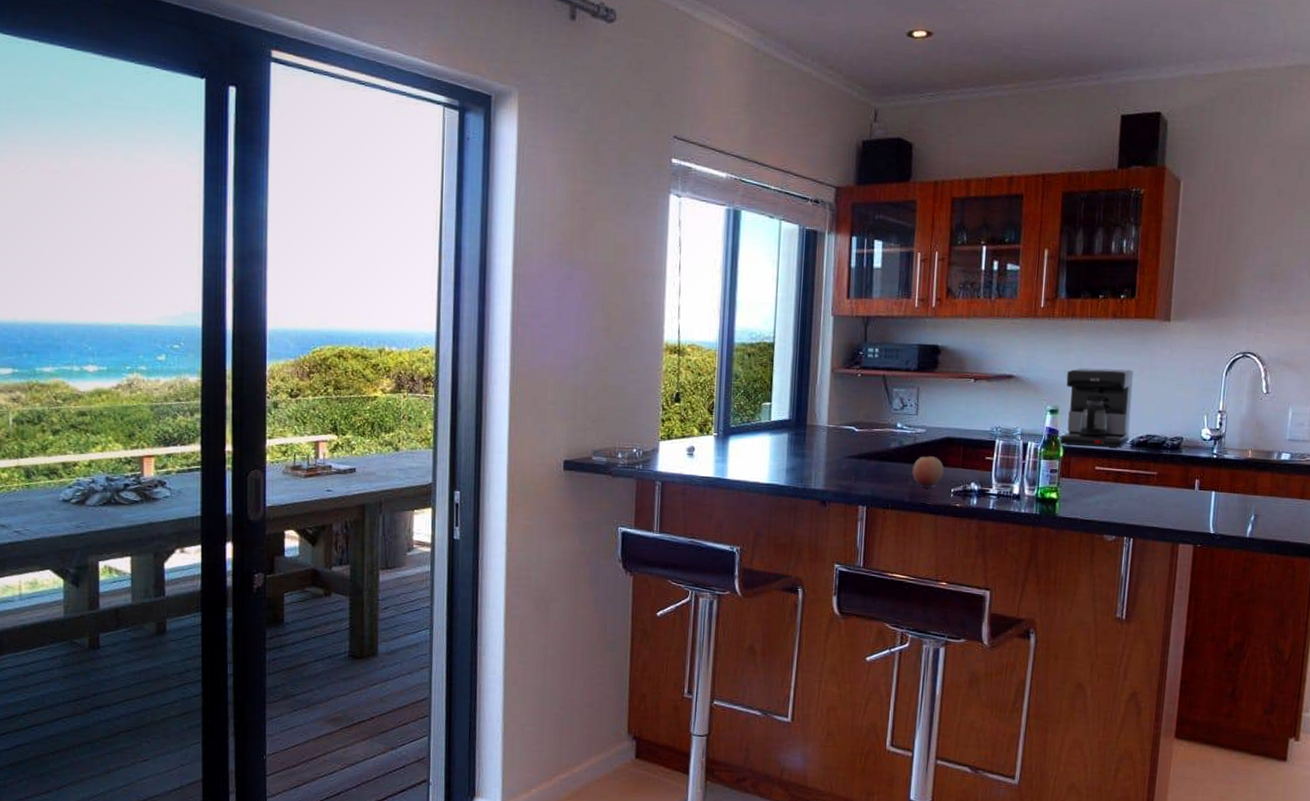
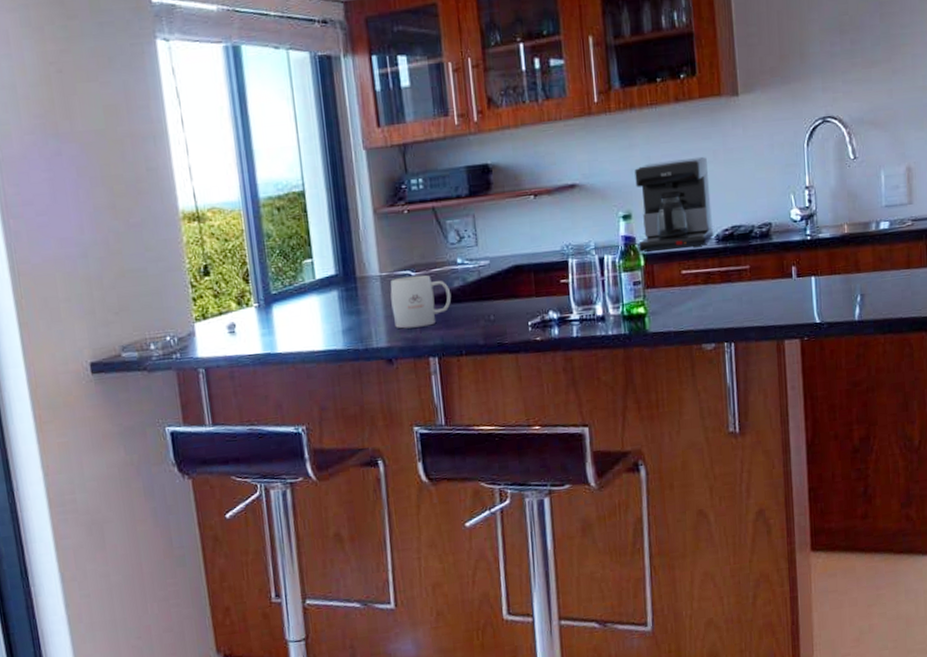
mug: none [833,431,888,478] -> present [390,274,452,329]
fruit: present [912,456,944,487] -> none [482,289,518,325]

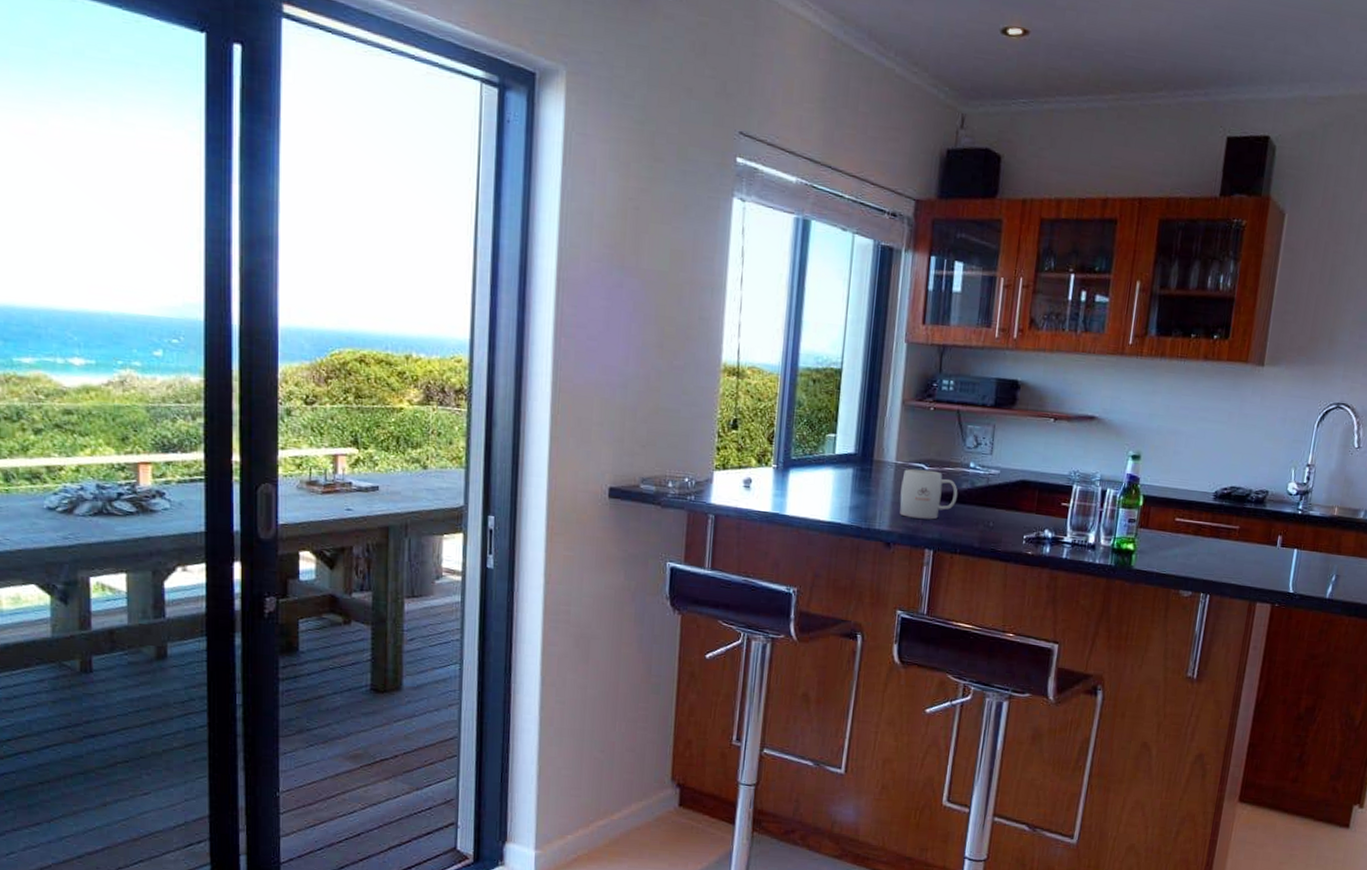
coffee maker: present [635,156,714,252] -> none [1141,411,1222,499]

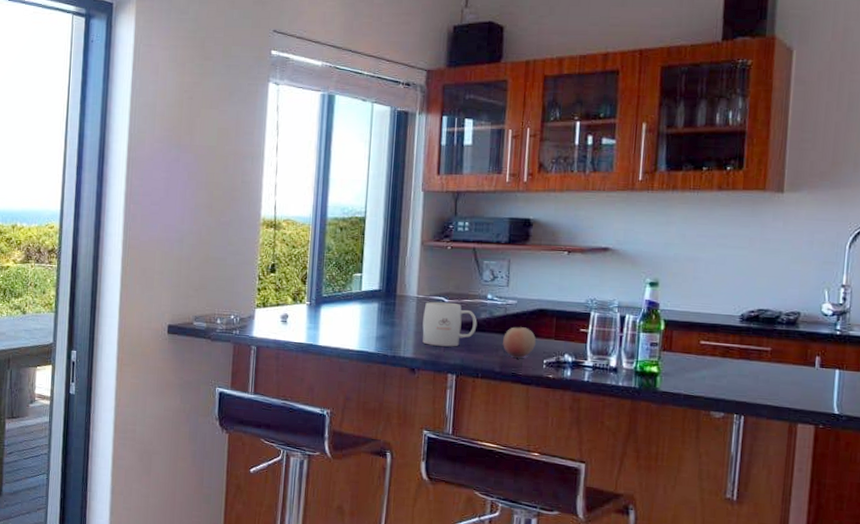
fruit: none [983,499,1018,533] -> present [503,327,537,358]

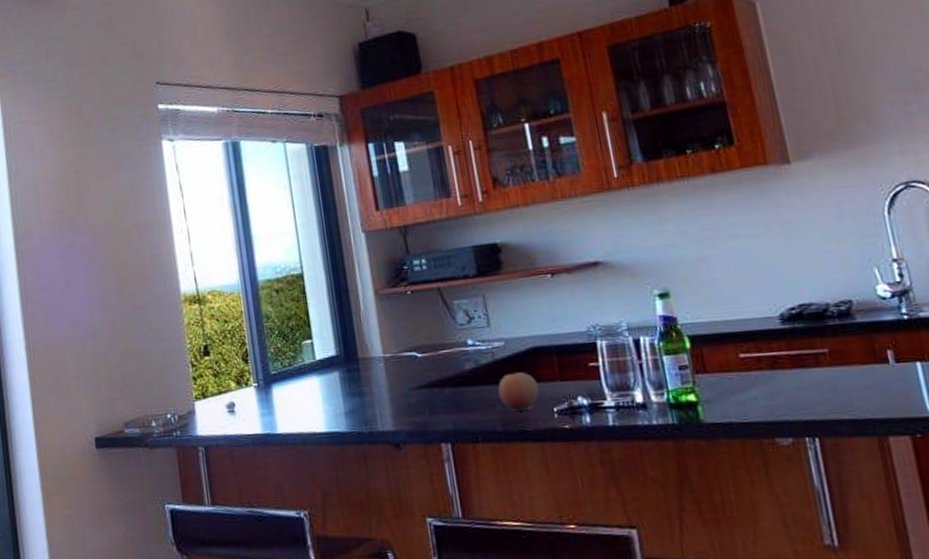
mug: present [422,301,478,347] -> none [395,356,464,412]

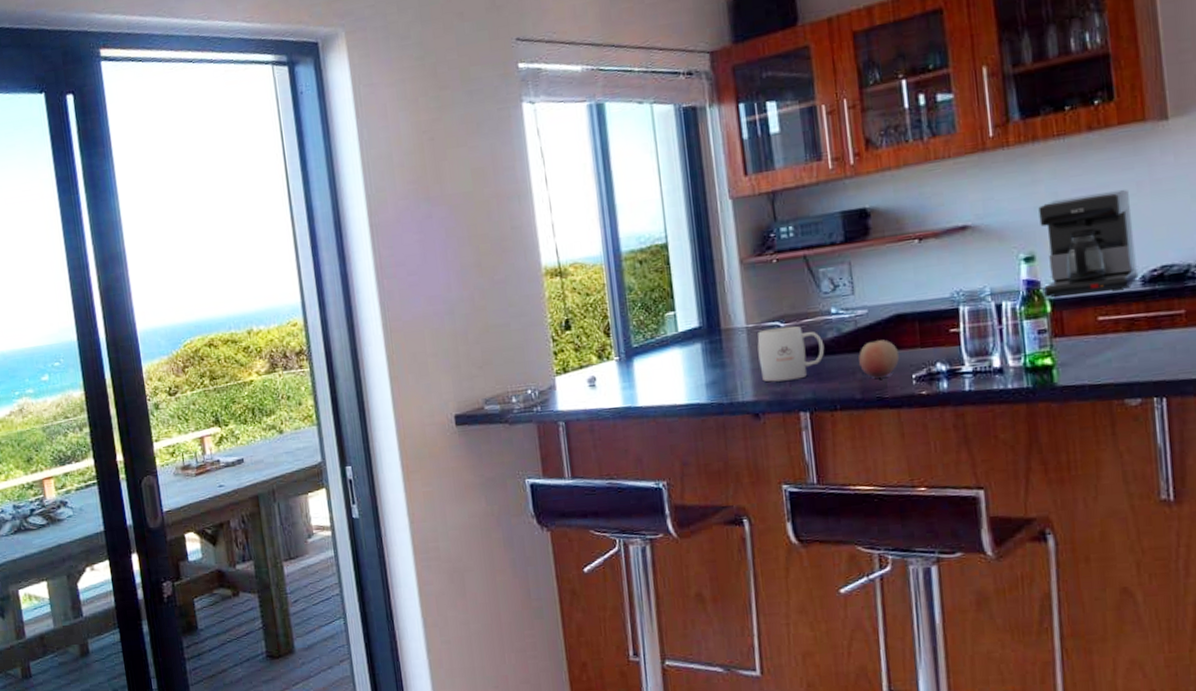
mug: none [395,356,464,412] -> present [757,325,825,382]
coffee maker: none [669,229,777,333] -> present [1038,189,1139,297]

